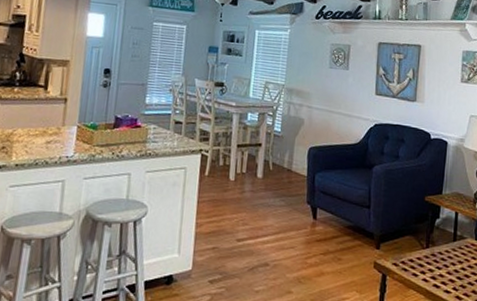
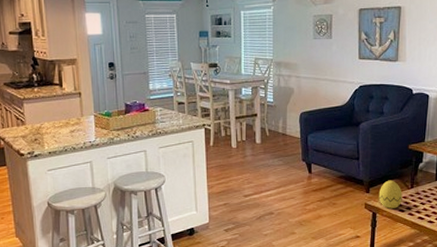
decorative egg: none [390,236,417,271] -> present [378,180,402,209]

